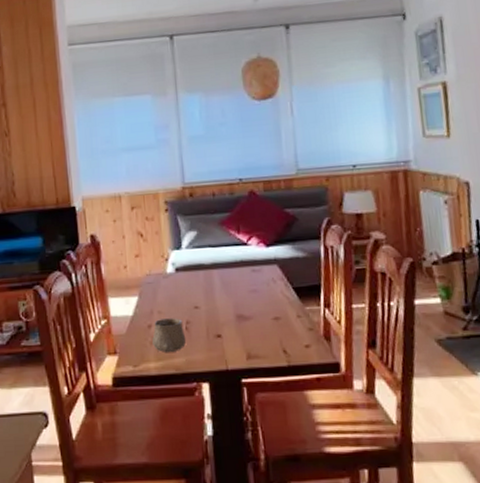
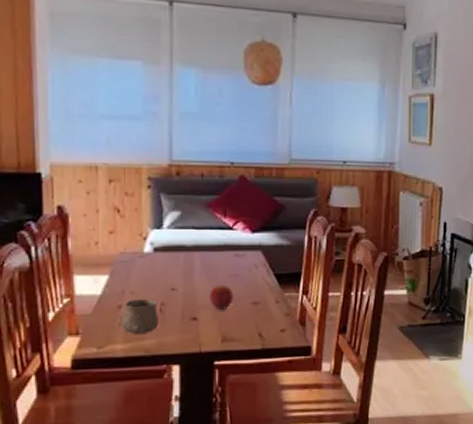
fruit: none [231,301,255,327] -> present [209,284,234,311]

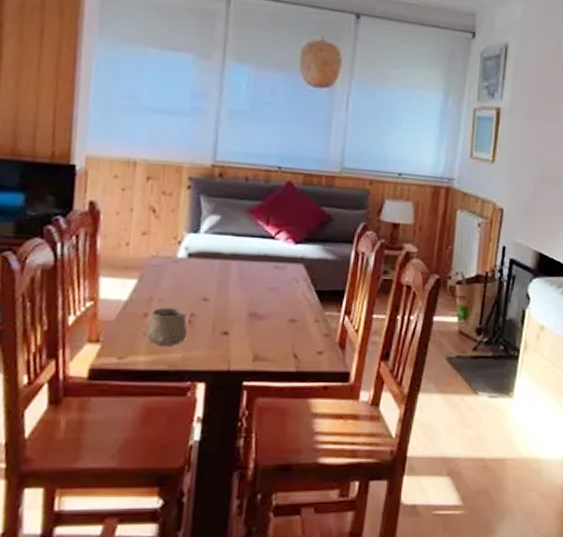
fruit: present [209,284,234,311] -> none [243,298,270,327]

